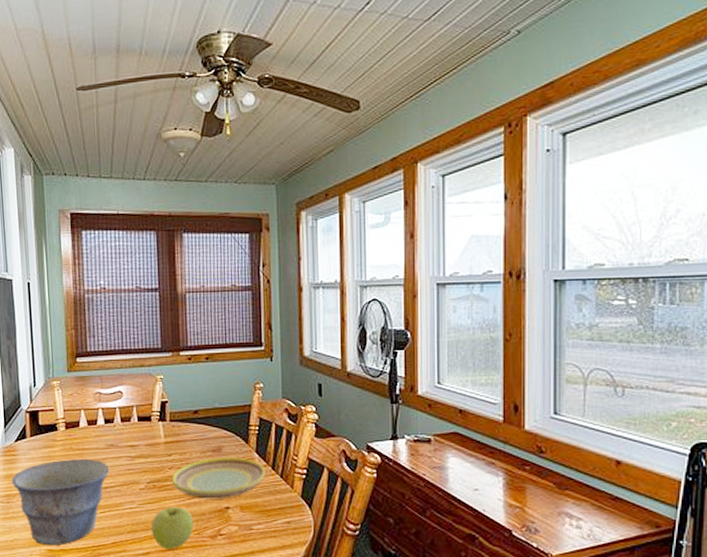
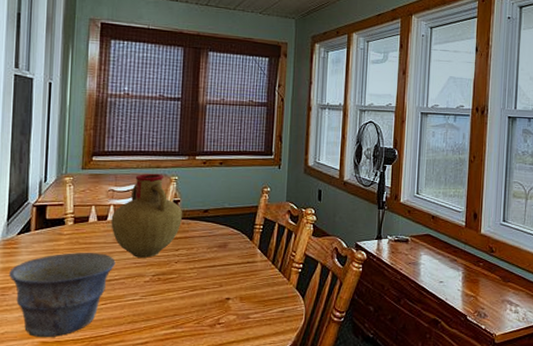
vase: none [100,373,172,464] -> present [111,173,182,258]
apple: present [151,506,194,550] -> none [151,297,195,339]
plate: present [171,457,265,499] -> none [177,252,266,291]

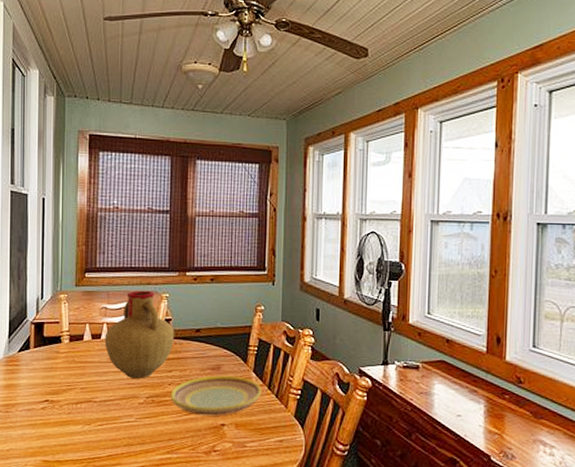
bowl: present [9,253,116,337] -> none [12,371,110,456]
plate: none [177,252,266,291] -> present [170,375,261,416]

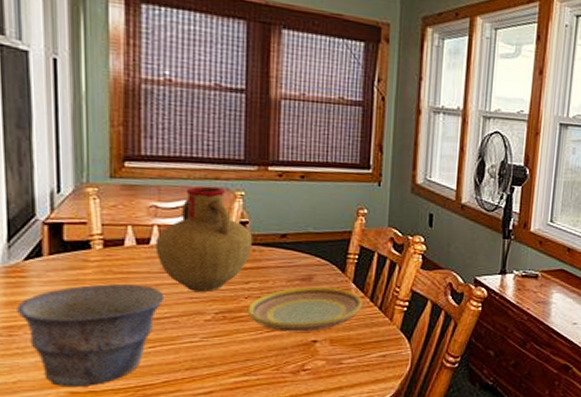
bowl: none [12,371,110,456] -> present [17,284,165,386]

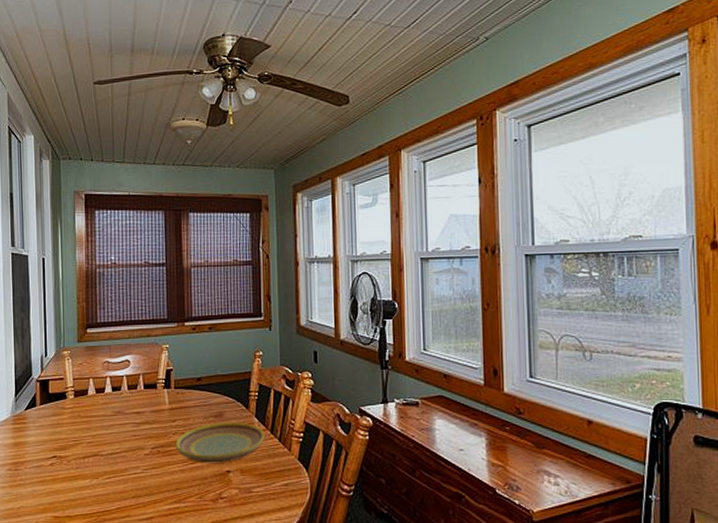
bowl: present [17,284,165,386] -> none [20,426,116,512]
vase: present [155,186,252,292] -> none [108,342,176,430]

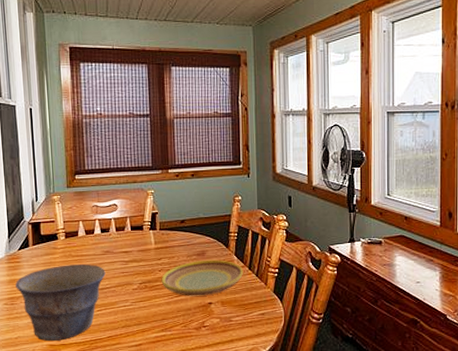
bowl: none [20,426,116,512] -> present [15,264,106,341]

